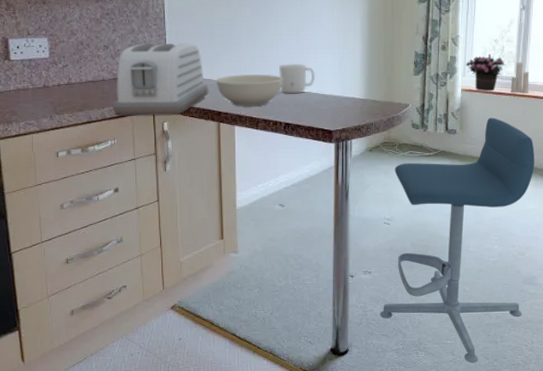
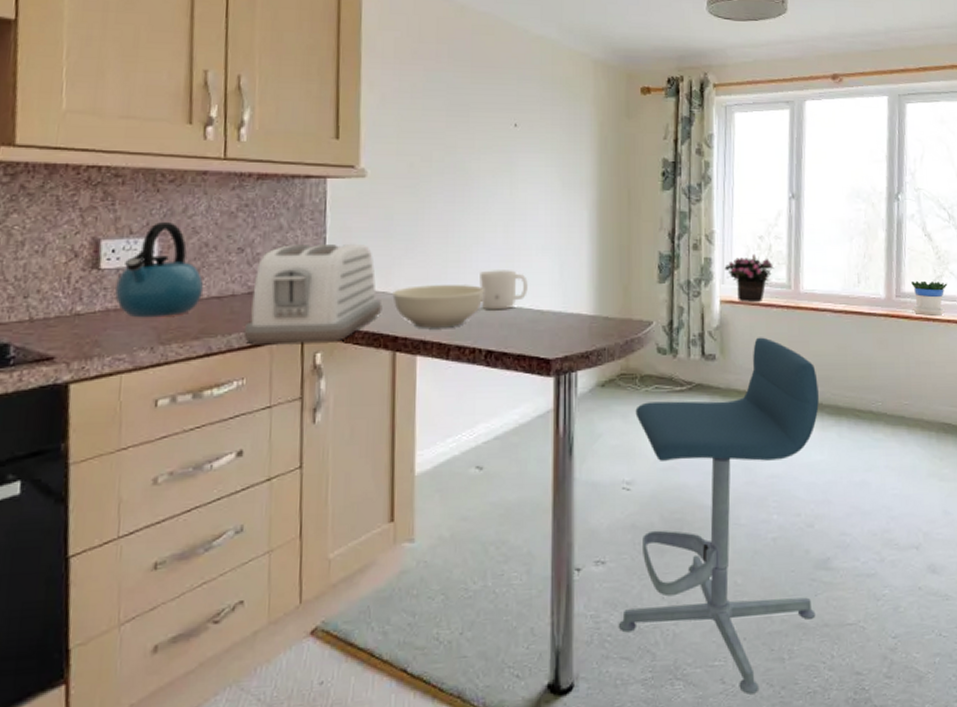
kettle: none [22,26,82,95] -> present [115,222,203,318]
candle: present [510,58,530,94] -> none [782,259,806,305]

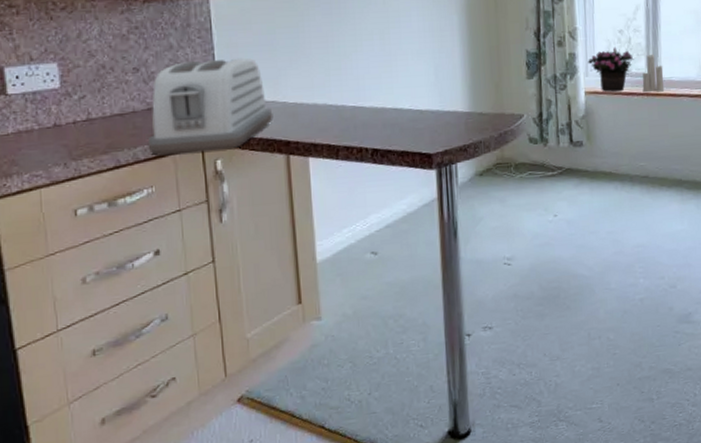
kettle: present [115,222,203,318] -> none [24,48,105,138]
bowl: present [392,283,485,328] -> none [281,89,367,132]
mug: present [479,270,528,310] -> none [361,74,406,113]
bar stool: present [619,337,819,695] -> none [507,123,680,430]
candle: none [782,259,806,305] -> present [642,50,665,93]

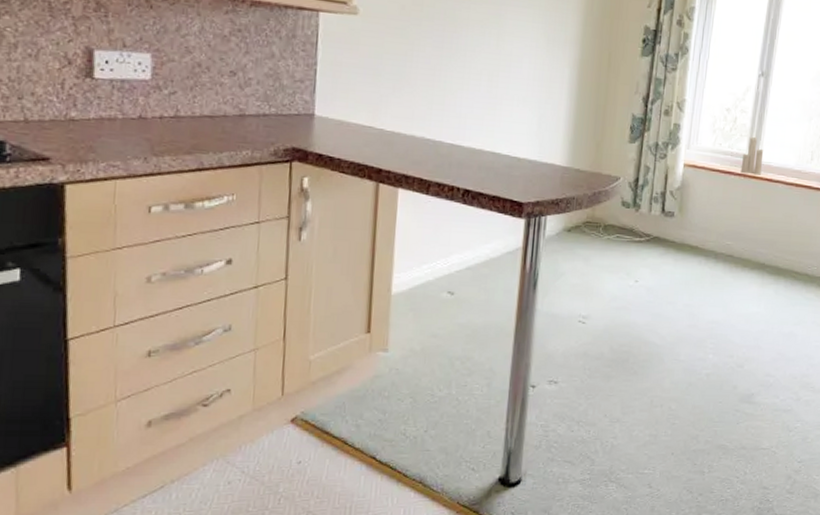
toaster: present [148,58,273,156] -> none [234,73,369,170]
potted flower: present [588,47,634,93] -> none [691,124,737,170]

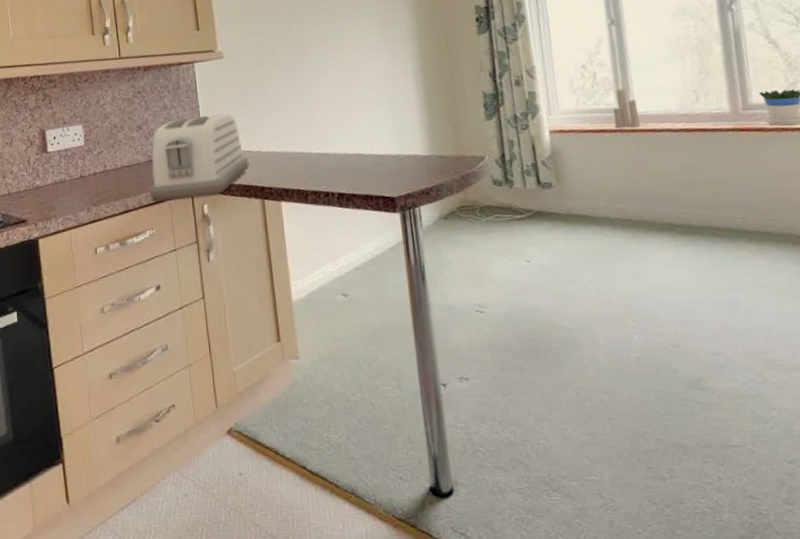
toaster: none [234,73,369,170] -> present [149,113,250,202]

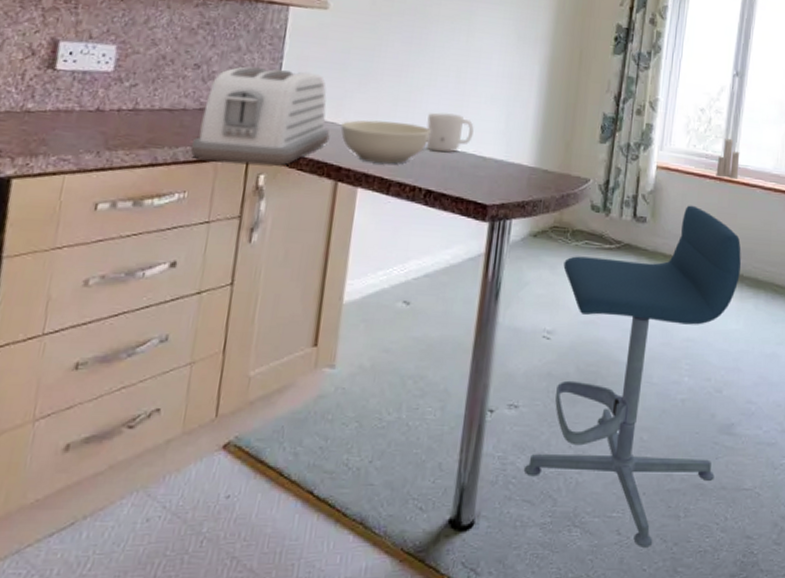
bowl: none [256,137,331,178] -> present [340,120,432,164]
mug: none [324,122,367,158] -> present [426,112,474,153]
bar stool: none [479,162,694,510] -> present [525,205,741,548]

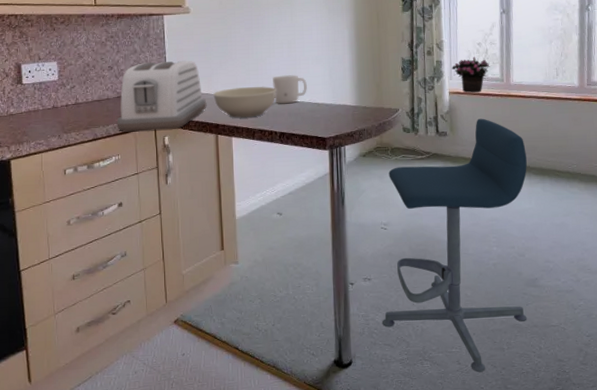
potted flower: none [664,124,712,172] -> present [452,56,490,93]
candle: present [716,134,740,179] -> none [497,59,516,94]

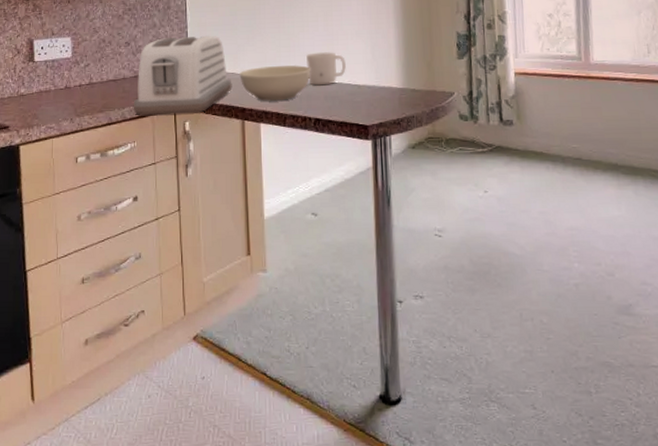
bar stool: present [382,118,527,372] -> none [438,104,620,421]
potted flower: present [452,56,490,93] -> none [517,30,565,74]

